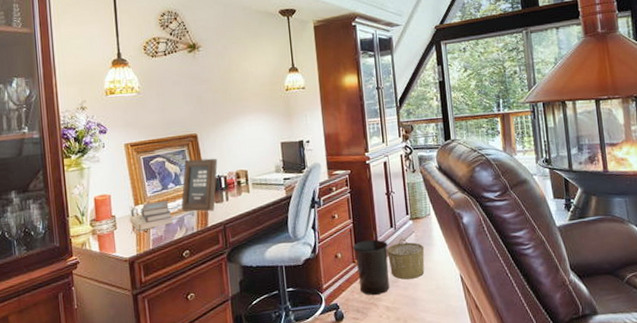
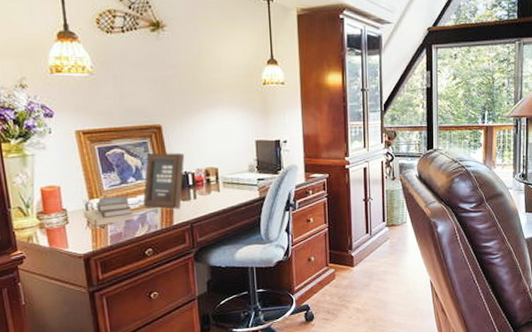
waste bin: present [353,239,390,295] -> none [327,244,362,298]
basket: present [387,238,425,280] -> none [361,244,398,284]

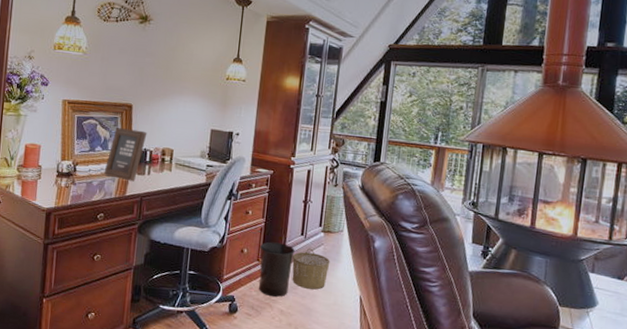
books: present [82,195,135,227] -> none [53,160,95,186]
waste bin: none [327,244,362,298] -> present [259,242,295,297]
basket: none [361,244,398,284] -> present [292,248,330,290]

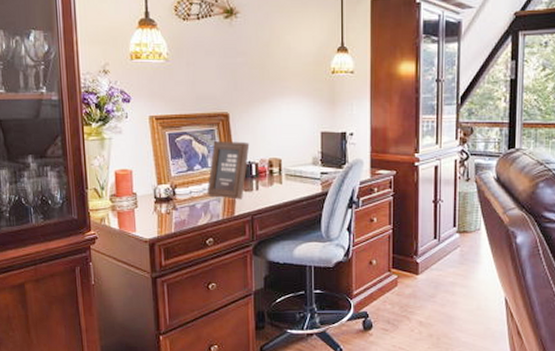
waste bin: present [259,242,295,297] -> none [390,249,429,308]
basket: present [292,248,330,290] -> none [427,251,469,296]

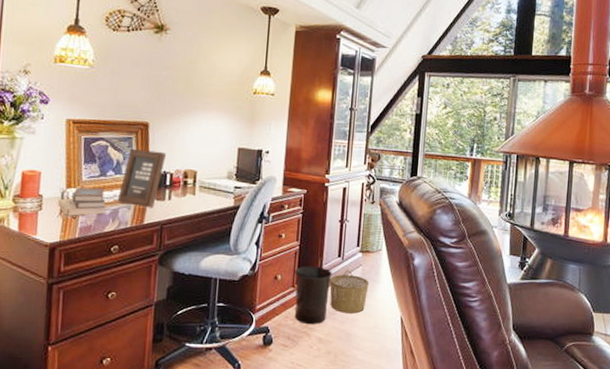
books: none [151,182,198,213] -> present [57,187,107,217]
waste bin: none [390,249,429,308] -> present [294,266,332,324]
basket: none [427,251,469,296] -> present [329,270,370,314]

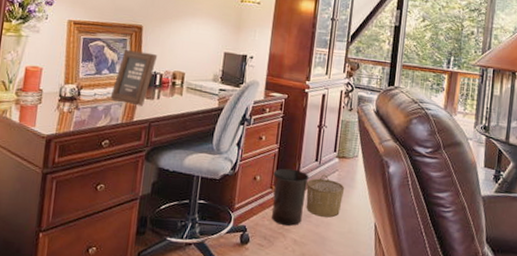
books: present [57,187,107,217] -> none [55,83,101,111]

